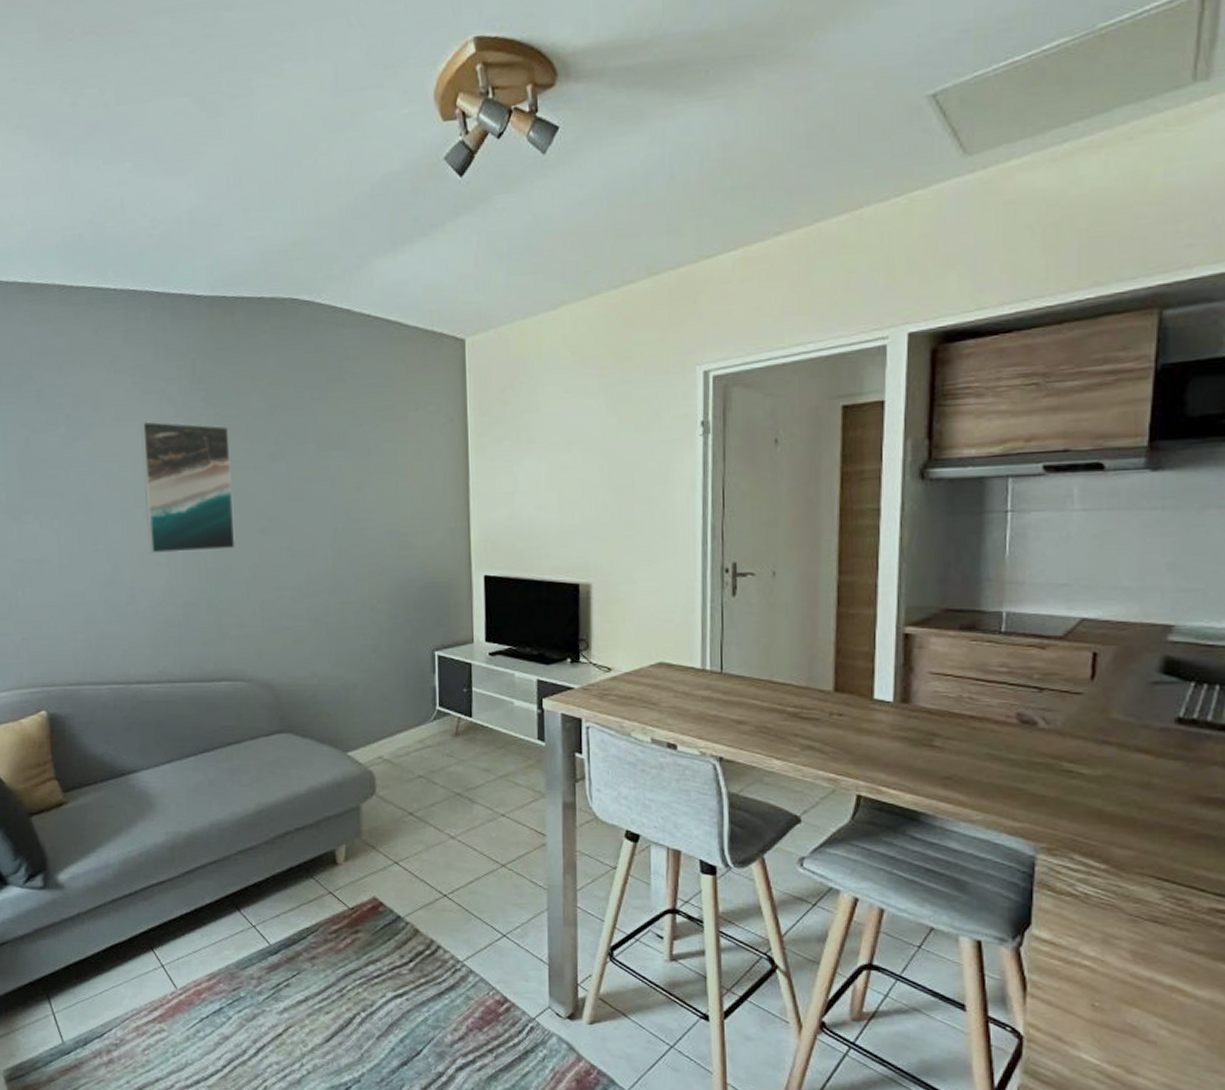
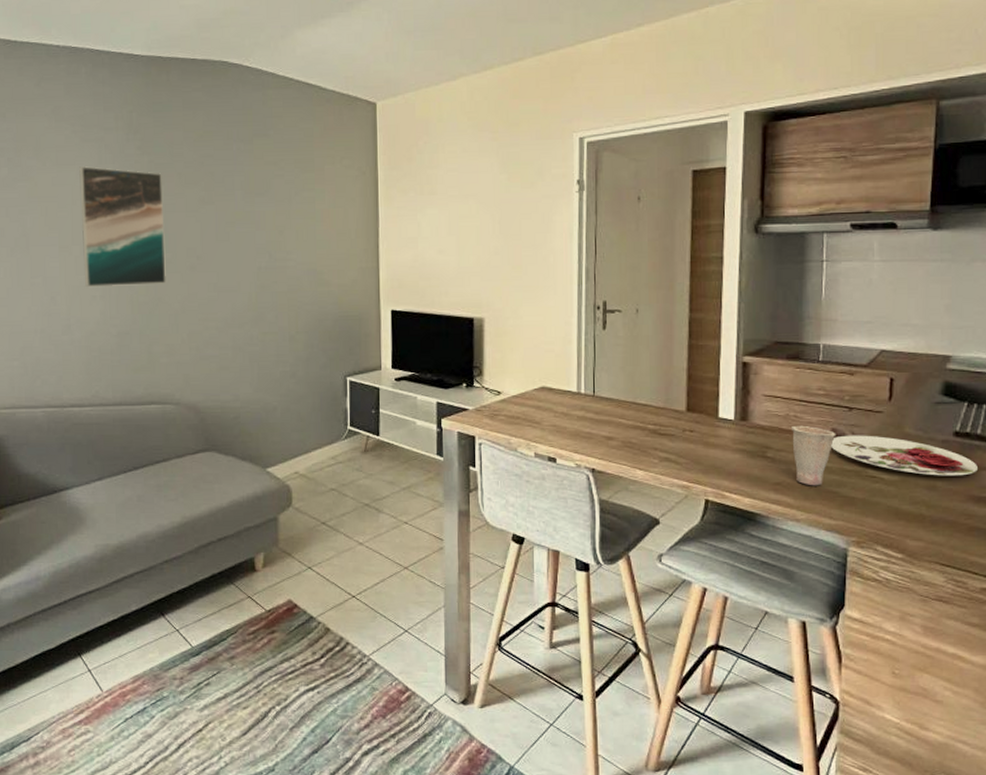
cup: none [966,709,1022,782] -> present [792,425,836,486]
plate: none [1015,721,1207,772] -> present [831,435,978,476]

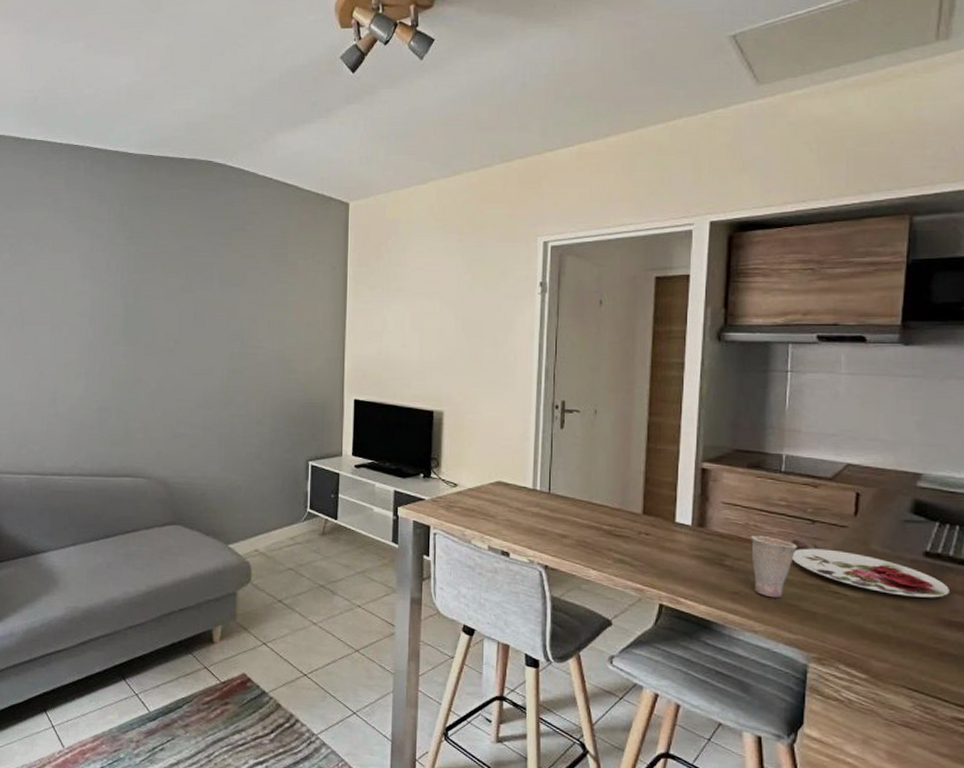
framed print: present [79,166,167,287] -> none [71,254,148,366]

